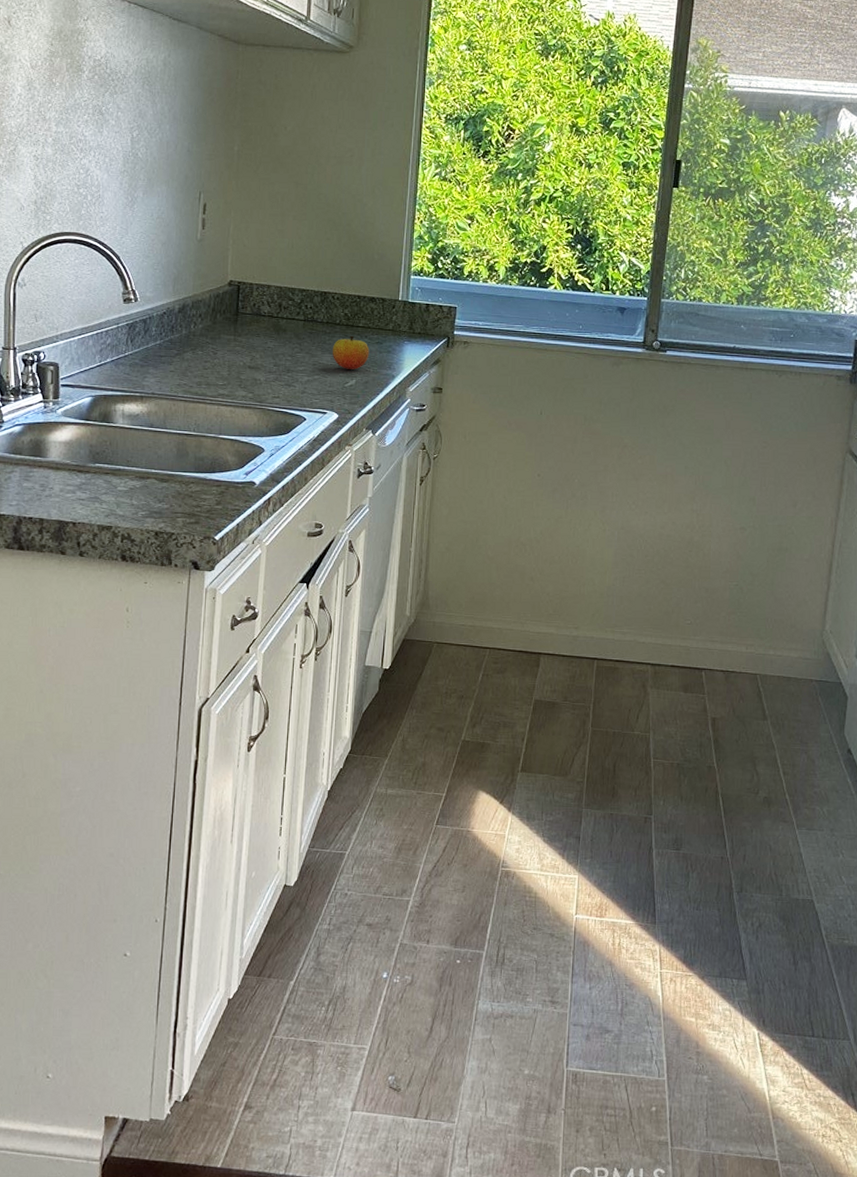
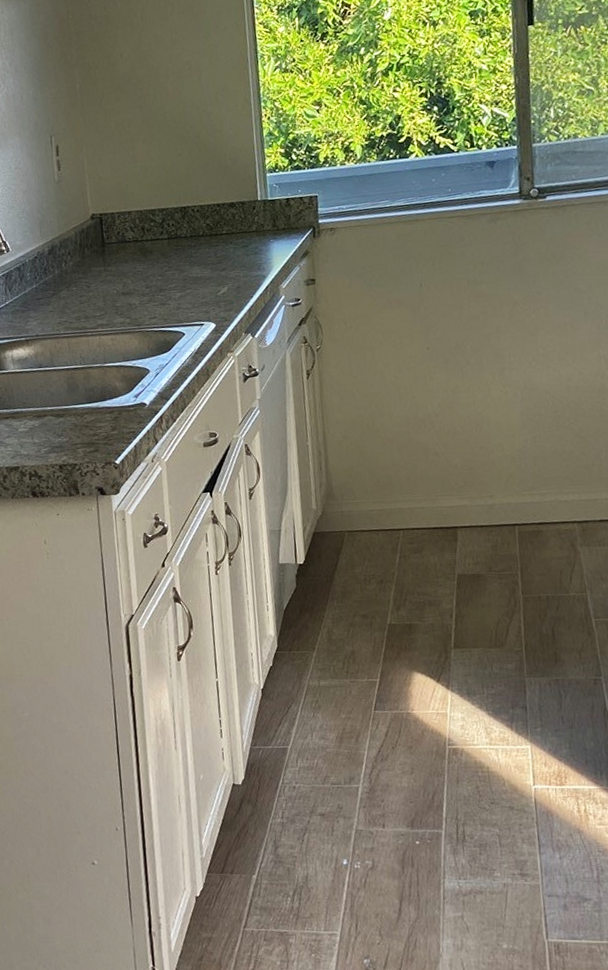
apple: present [332,335,370,369] -> none [199,244,237,278]

